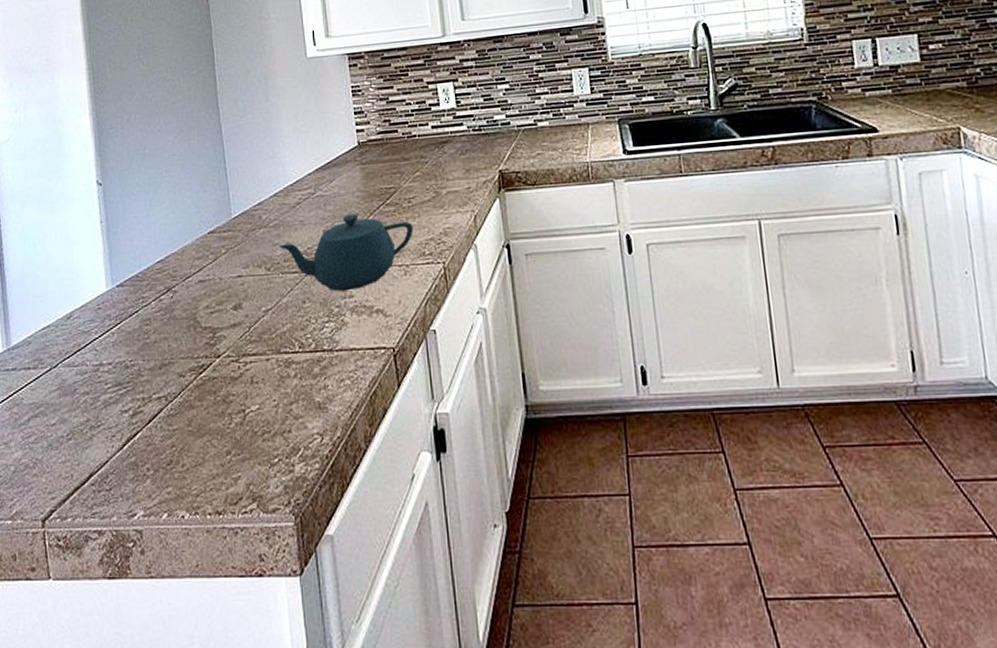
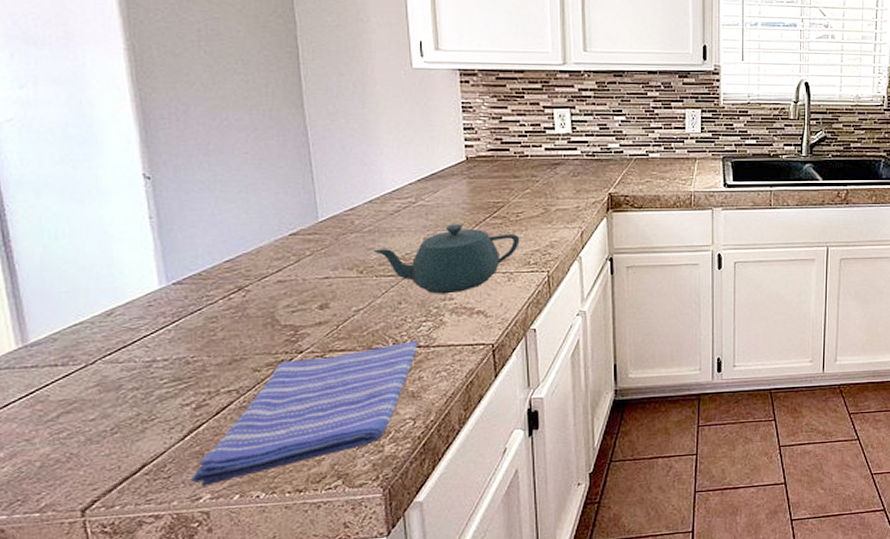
dish towel: none [127,344,323,502] -> present [190,341,419,487]

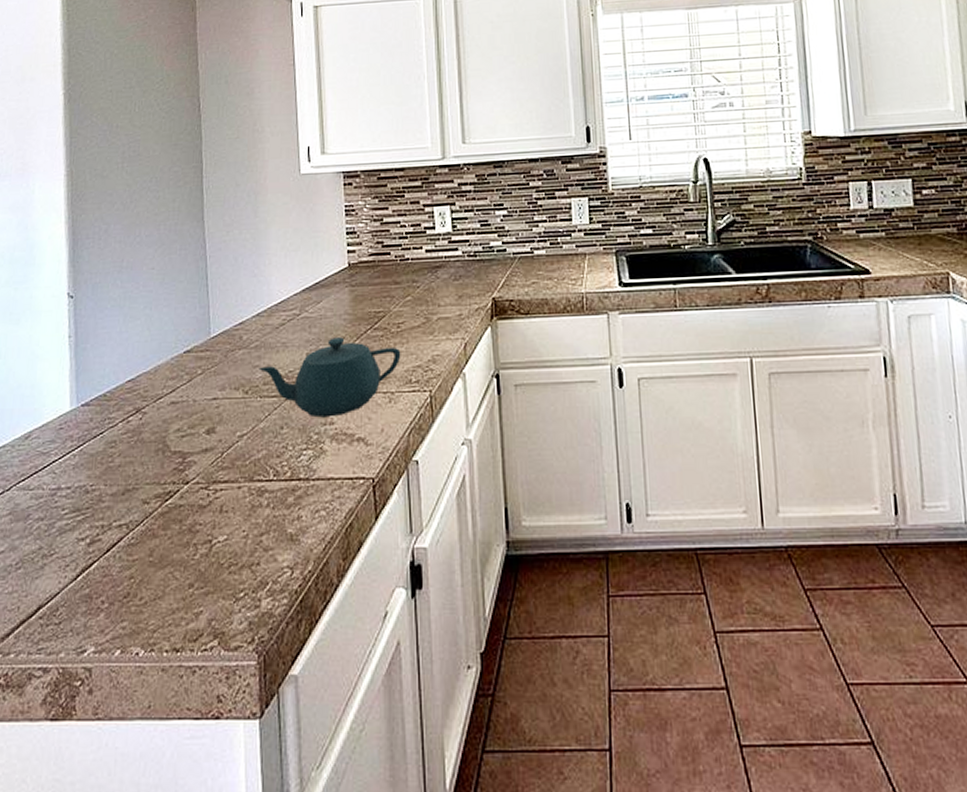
dish towel: present [190,341,419,487] -> none [78,472,299,637]

